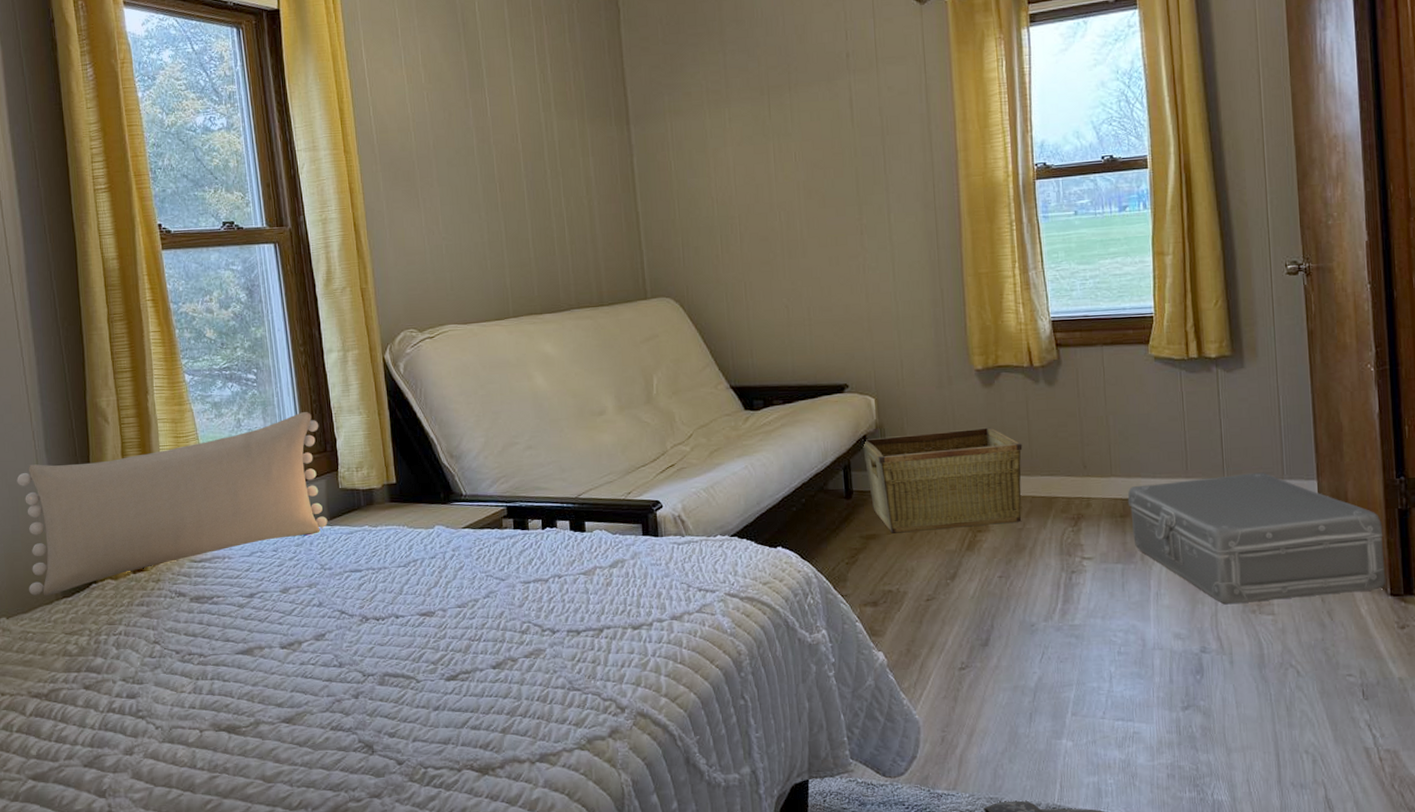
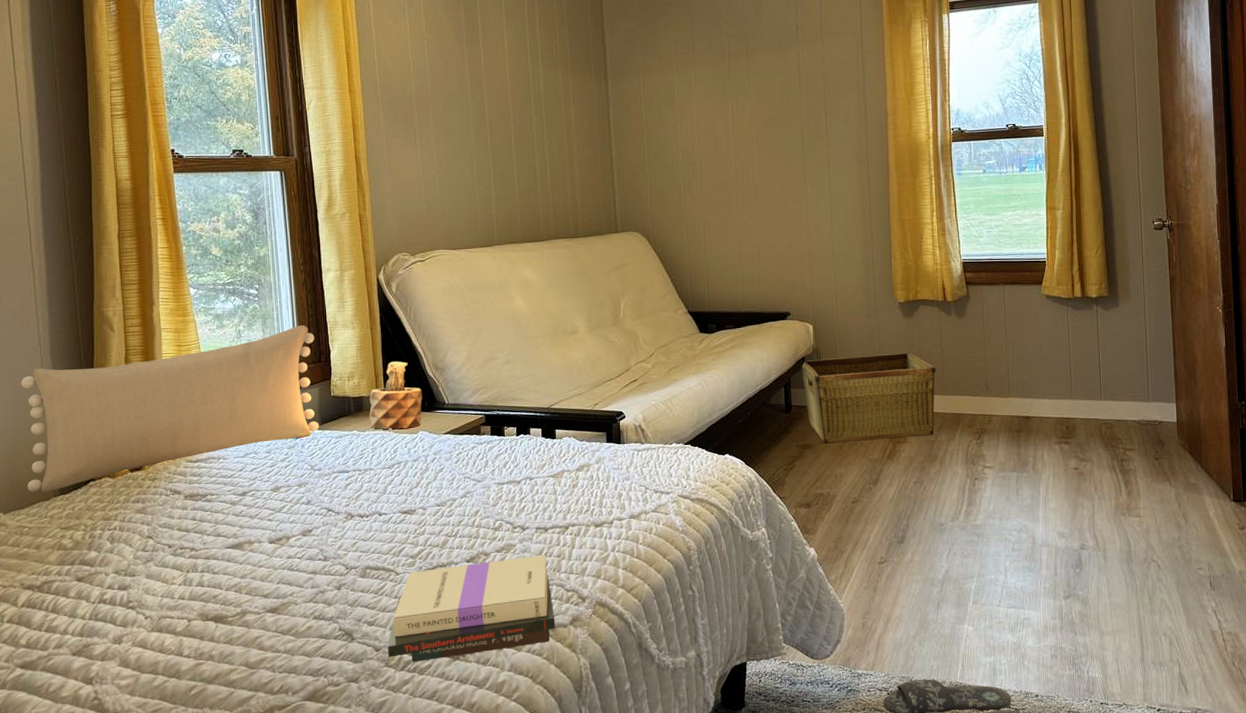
succulent plant: none [380,449,438,524] -> present [369,361,423,429]
books: none [410,660,593,777] -> present [387,555,556,662]
suitcase: present [1127,472,1386,605] -> none [1022,395,1230,508]

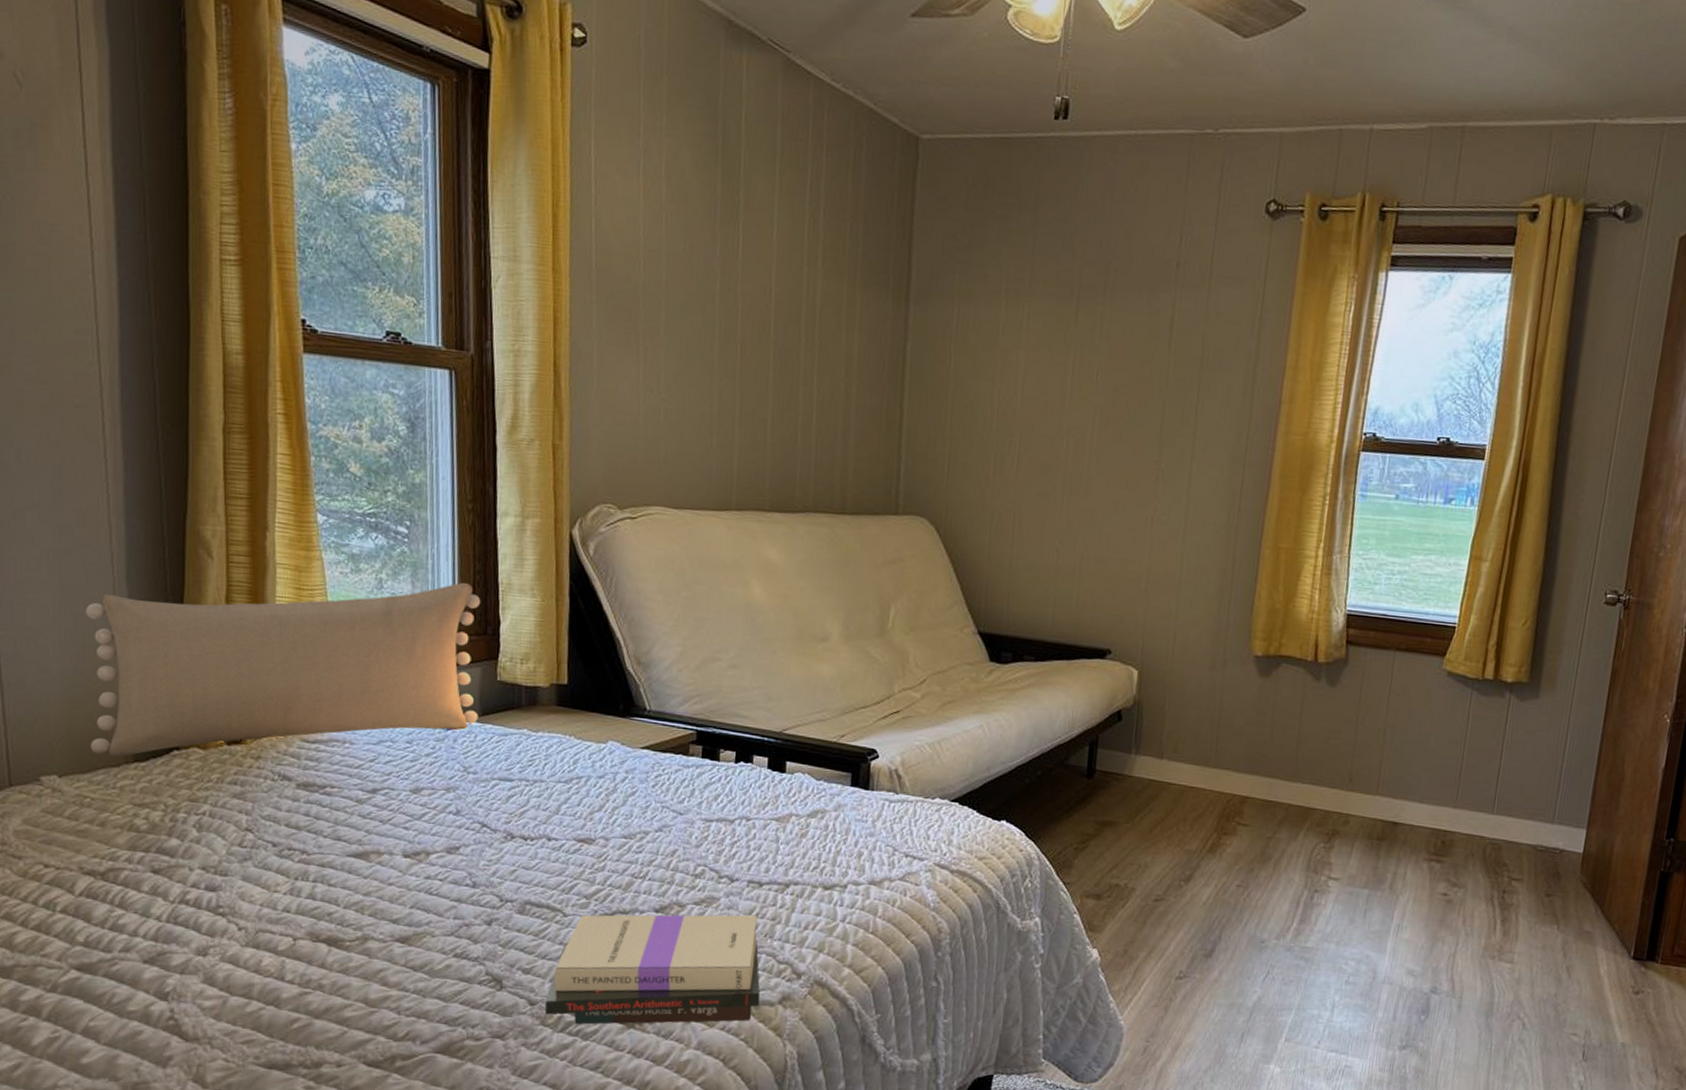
succulent plant: present [369,361,423,429] -> none [545,646,618,736]
hamper: present [801,352,936,444] -> none [1114,714,1289,830]

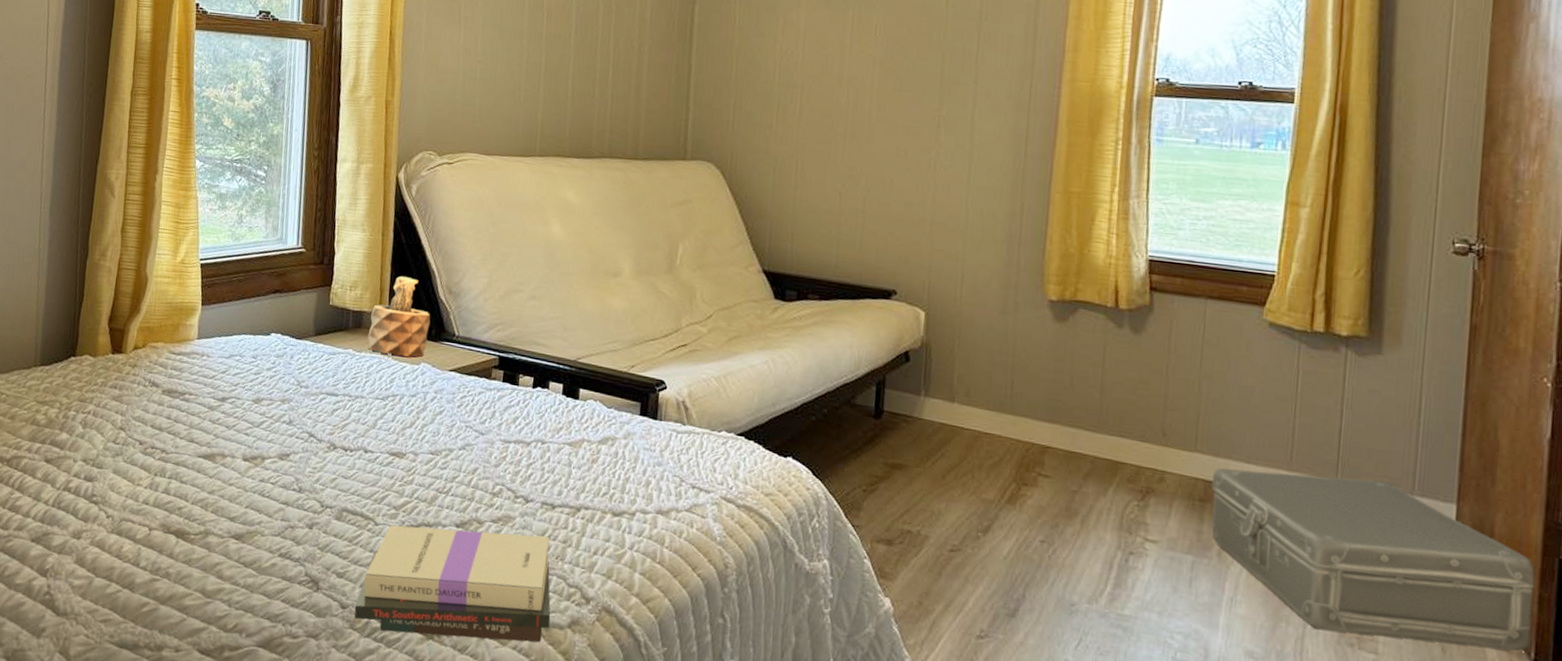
pillow: present [85,583,481,757] -> none [10,219,320,361]
succulent plant: none [545,646,618,736] -> present [367,276,431,358]
suitcase: none [1386,808,1642,952] -> present [1210,467,1536,652]

